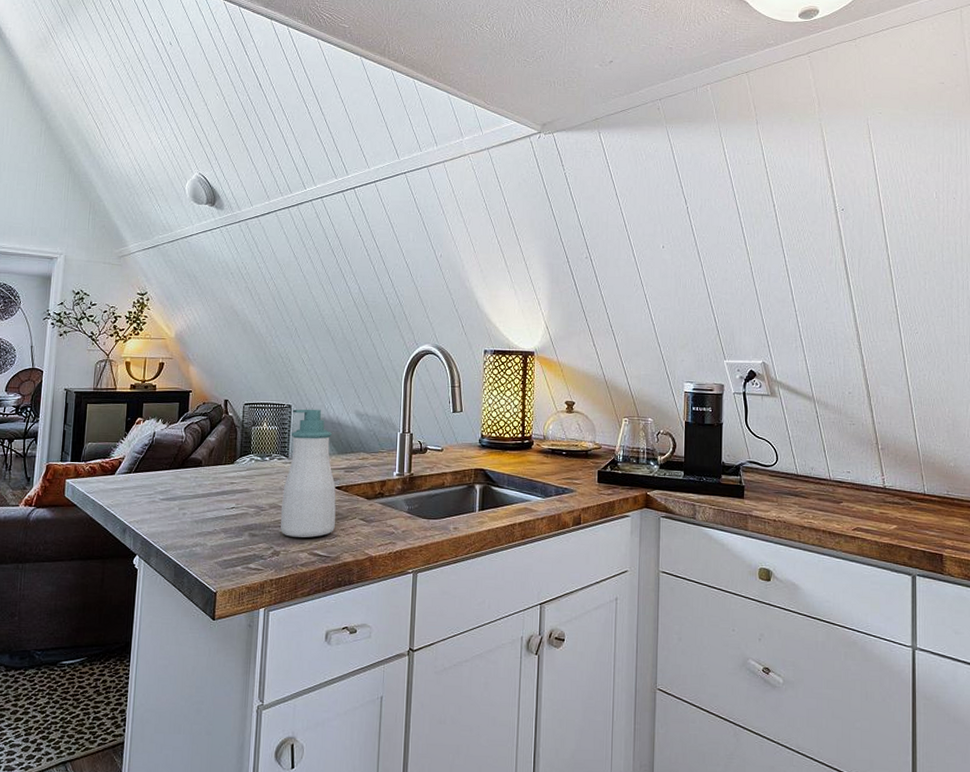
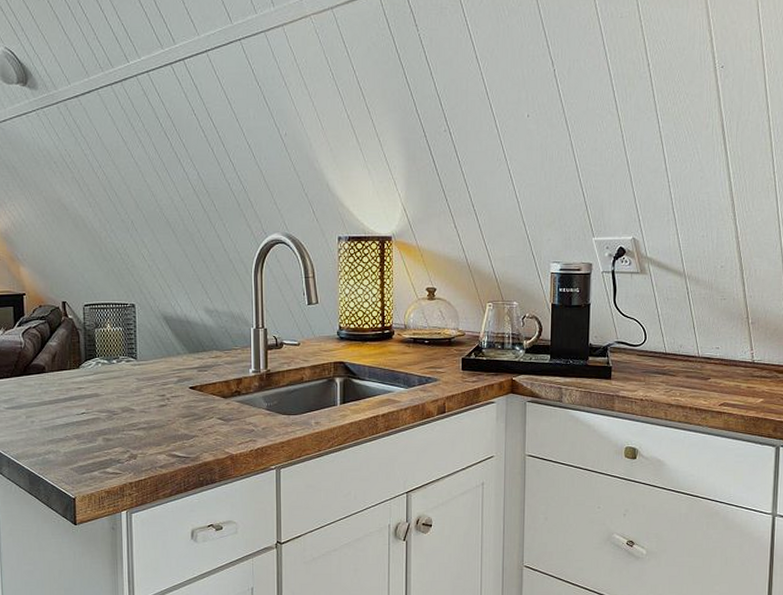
soap bottle: present [280,409,336,538] -> none [134,307,192,439]

